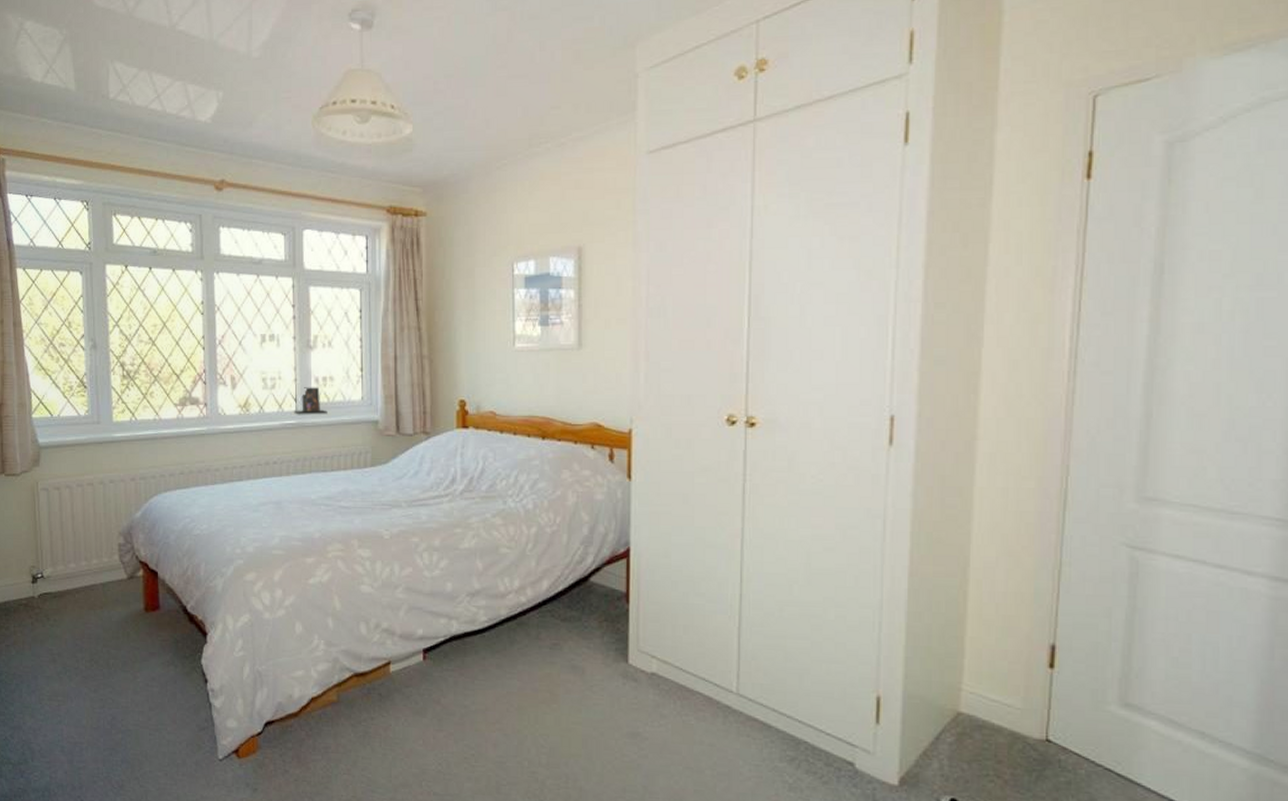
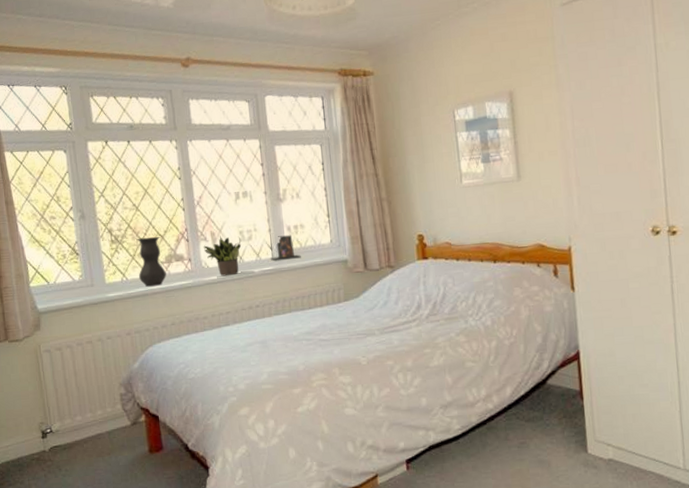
vase: none [148,375,179,431] -> present [136,236,166,288]
potted plant: none [221,381,264,426] -> present [203,236,242,277]

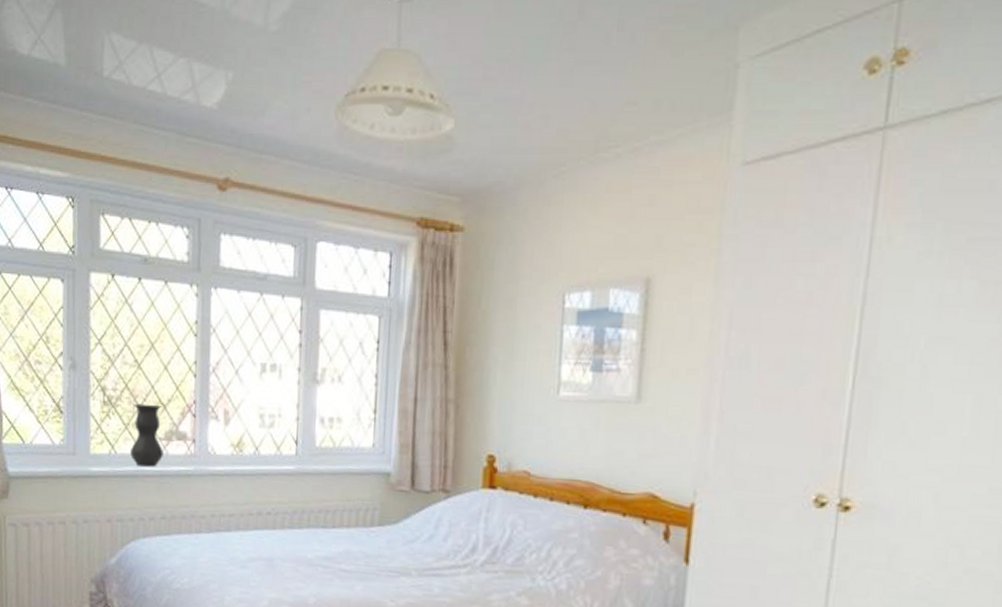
potted plant: present [203,236,242,277] -> none [212,416,261,470]
photo frame: present [271,235,301,262] -> none [294,428,332,461]

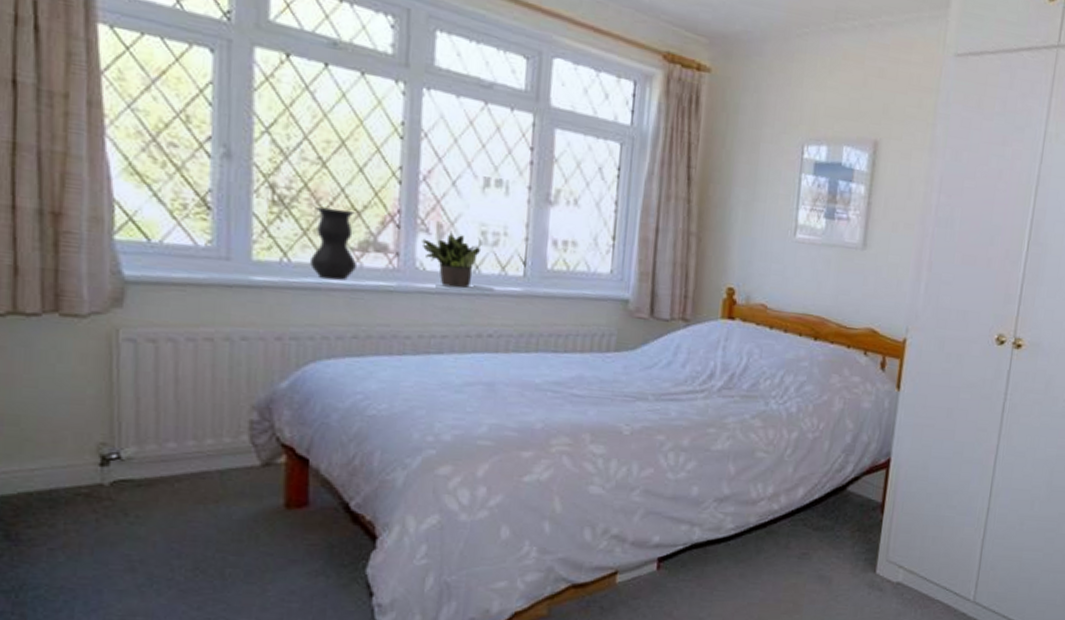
potted plant: none [212,416,261,470] -> present [422,231,482,289]

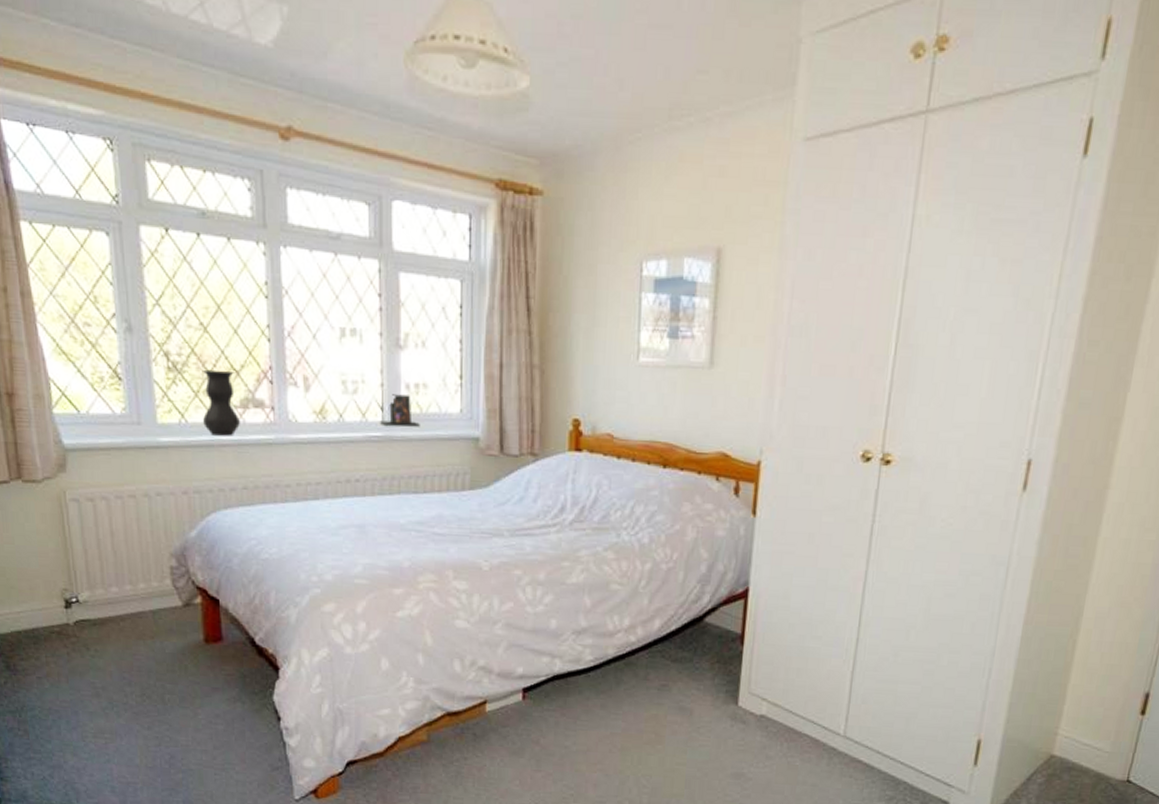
potted plant: present [422,231,482,289] -> none [292,382,343,437]
photo frame: none [521,249,566,285] -> present [380,394,420,428]

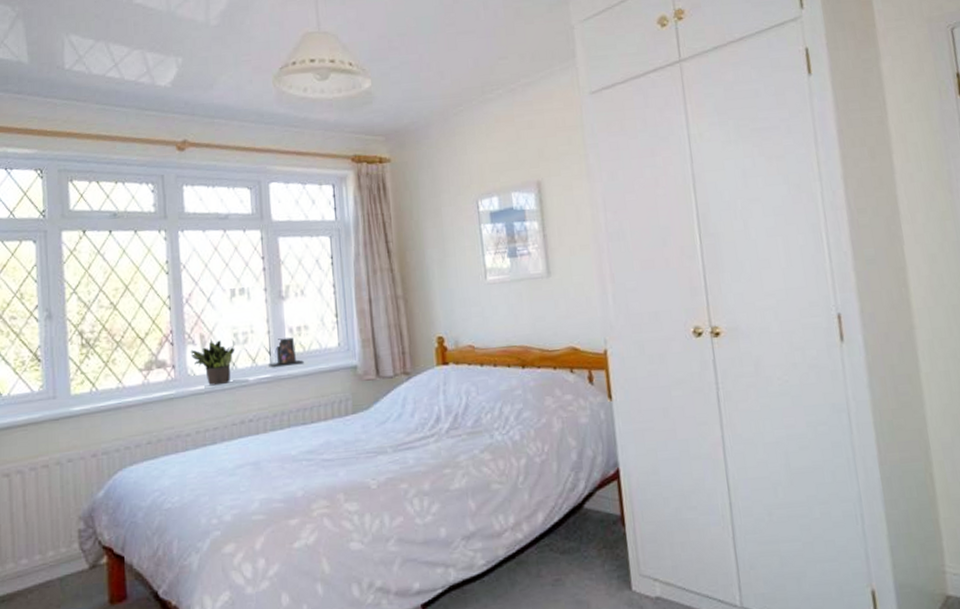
vase: present [202,370,240,437] -> none [111,339,144,400]
potted plant: none [292,382,343,437] -> present [190,338,236,386]

